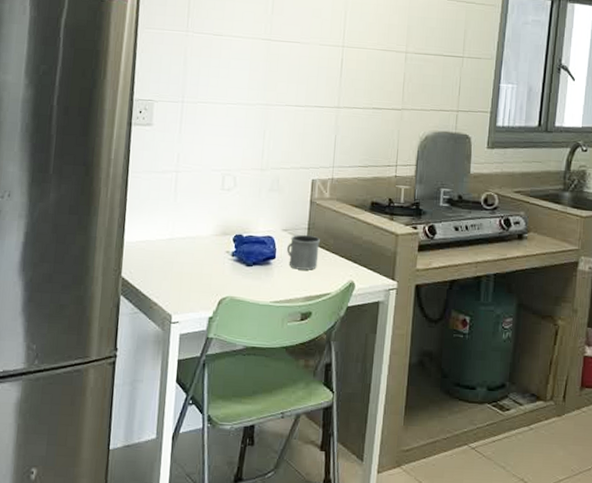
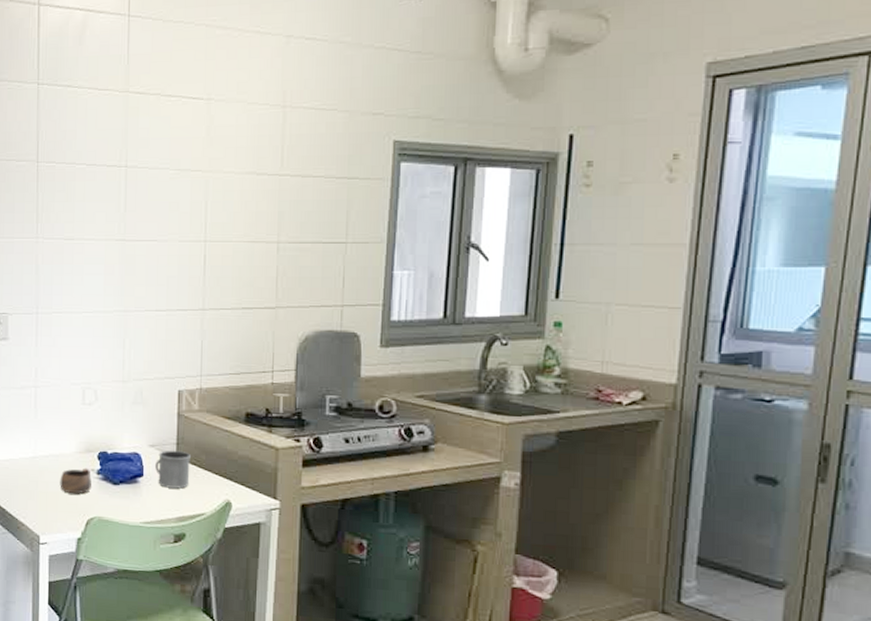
cup: none [194,250,226,275] -> present [59,468,91,494]

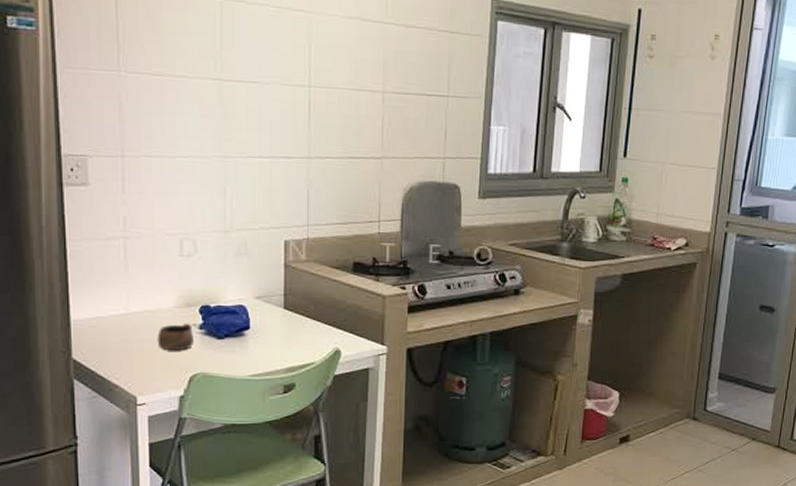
mug: present [155,450,190,489] -> none [262,301,299,340]

